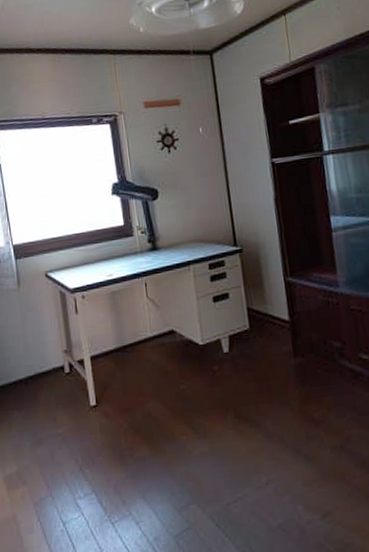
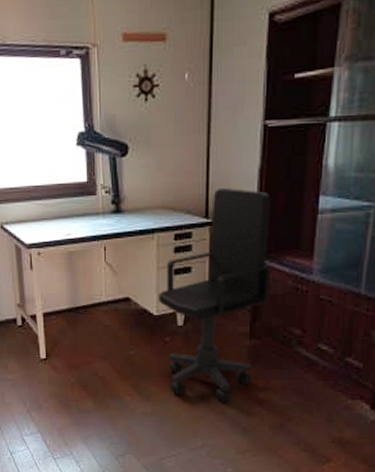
office chair: none [201,217,305,430] -> present [159,188,271,403]

